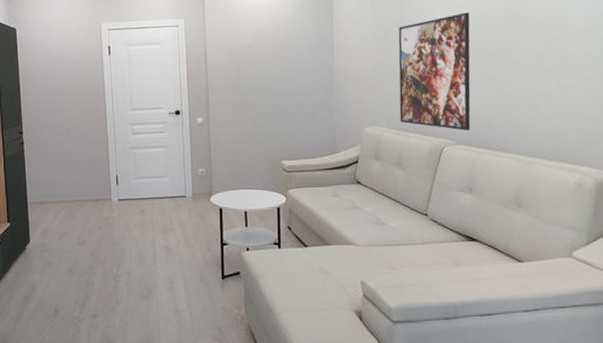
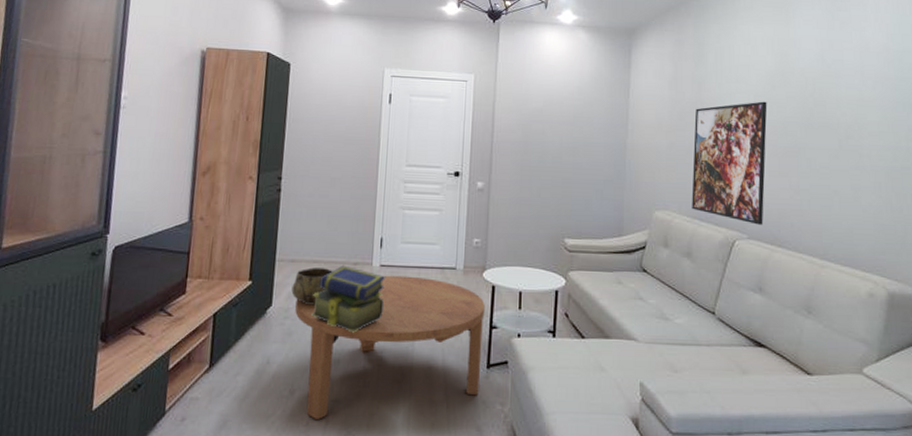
decorative bowl: none [44,206,78,238] -> present [291,267,333,304]
coffee table: none [50,206,217,332] -> present [295,275,485,419]
stack of books: none [63,202,126,259] -> present [311,265,385,333]

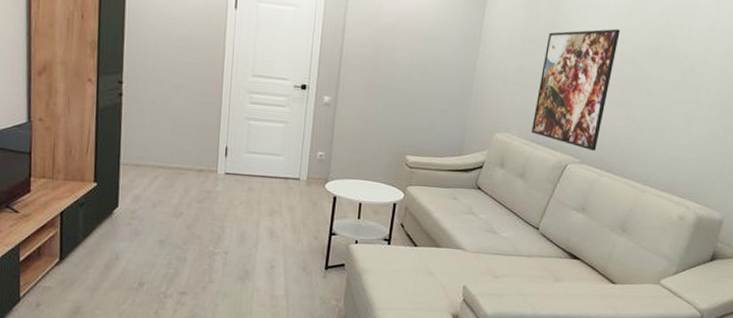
decorative bowl: present [291,267,333,304] -> none [137,172,178,207]
coffee table: present [295,275,485,419] -> none [141,182,326,308]
stack of books: present [311,265,385,333] -> none [158,171,230,234]

